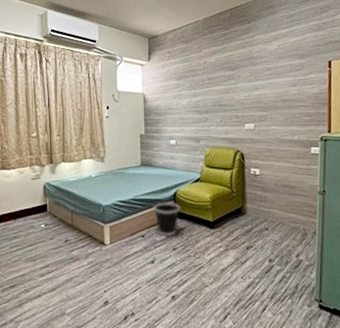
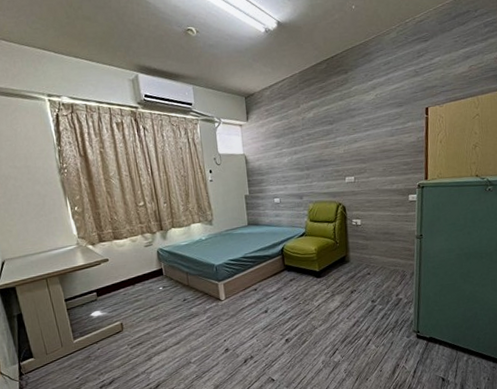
wastebasket: present [153,202,180,236] -> none [262,257,288,288]

